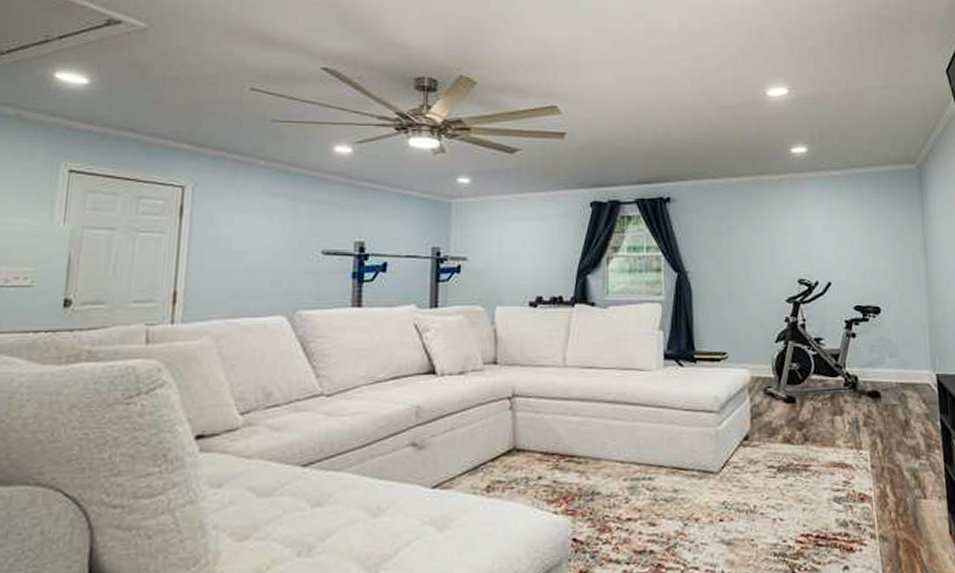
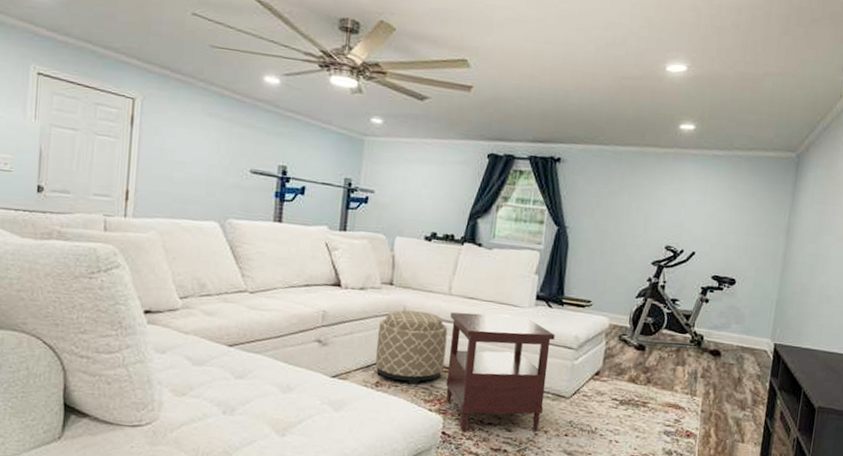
ottoman: none [483,391,567,485] -> present [375,310,448,386]
side table: none [568,380,692,536] -> present [446,312,555,432]

